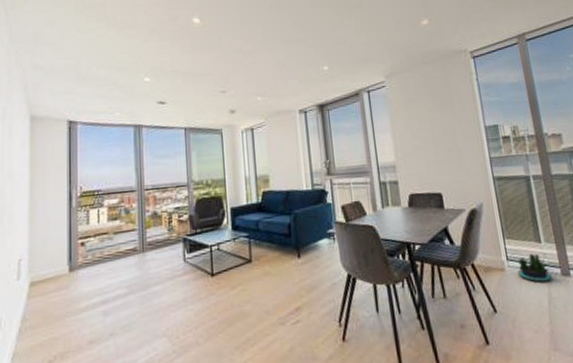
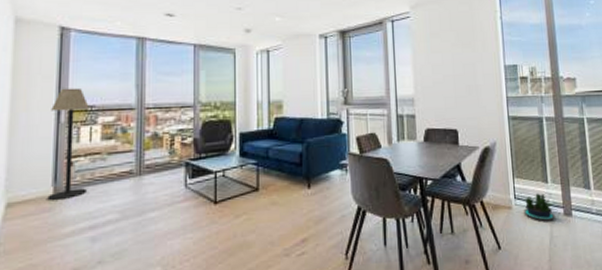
floor lamp: none [64,174,97,279] -> present [47,88,89,201]

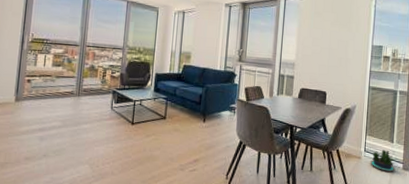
floor lamp: present [47,88,89,201] -> none [10,23,45,107]

